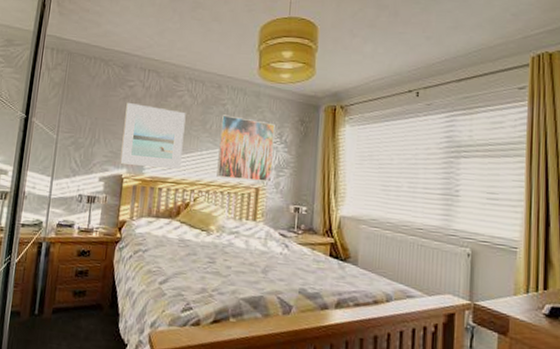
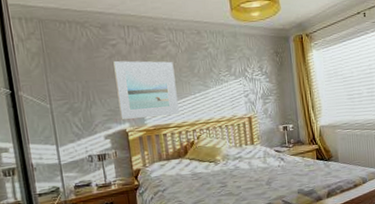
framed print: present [216,114,275,182] -> none [206,57,261,114]

